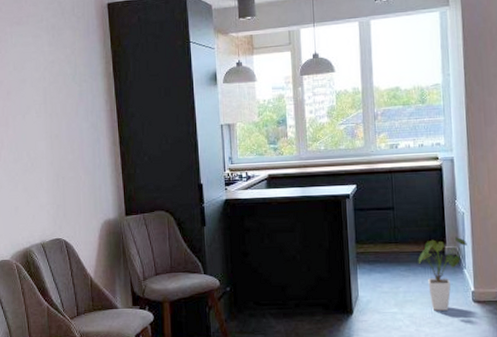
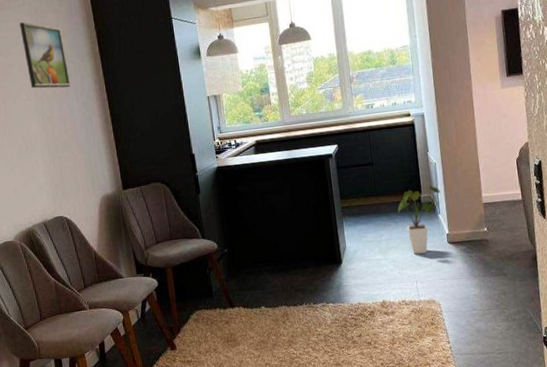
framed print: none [36,38,81,107] -> present [19,22,71,89]

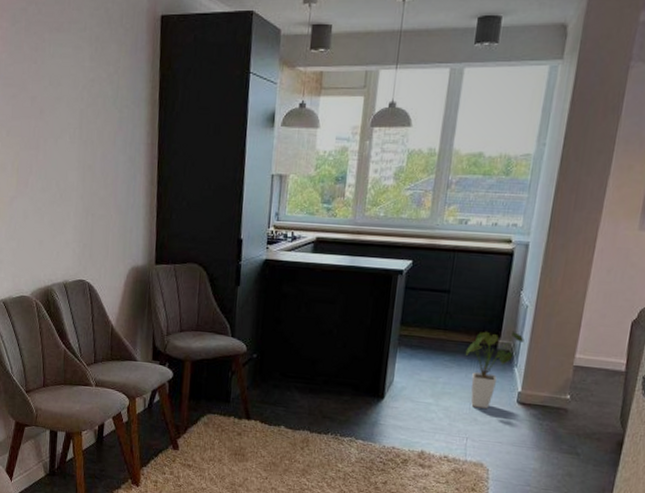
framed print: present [19,22,71,89] -> none [76,50,121,136]

